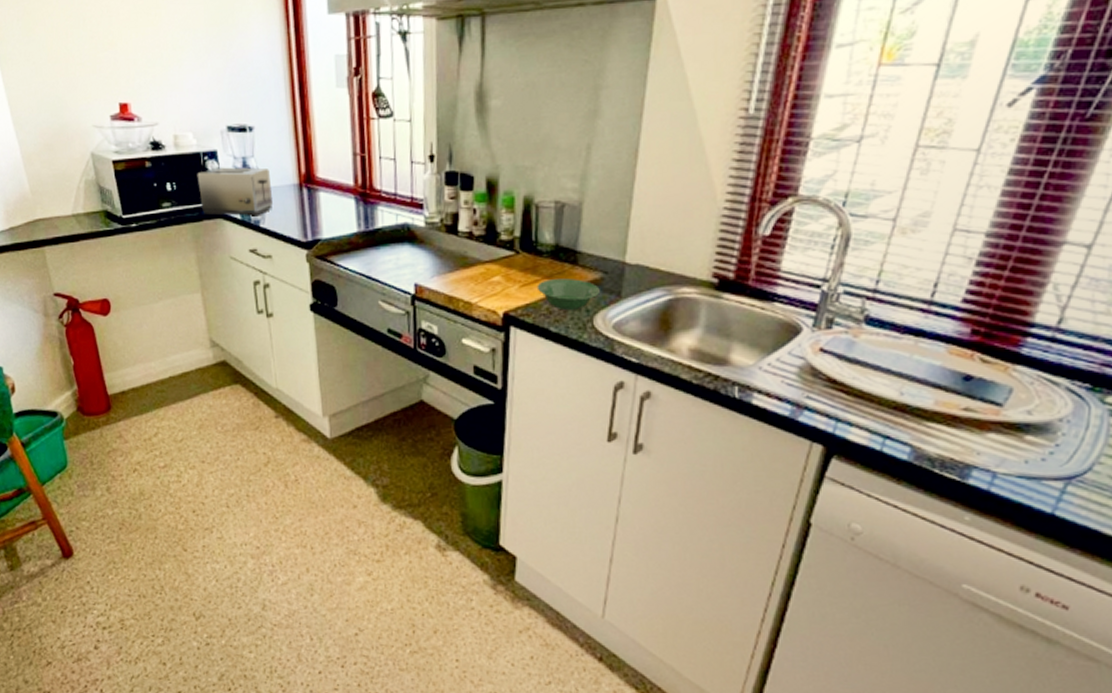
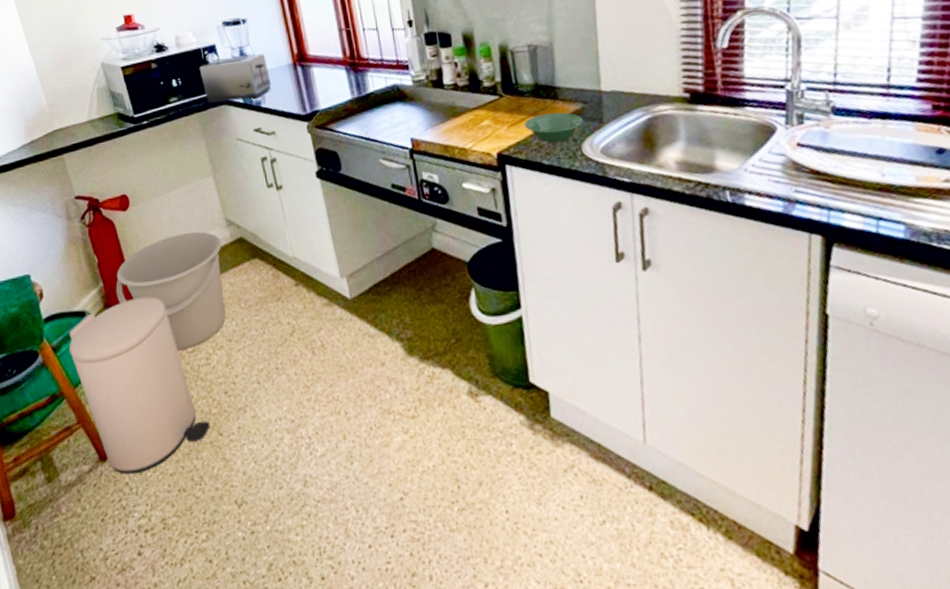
pedal bin: none [38,406,175,575] -> present [69,296,210,474]
bucket: none [91,348,204,465] -> present [116,232,226,351]

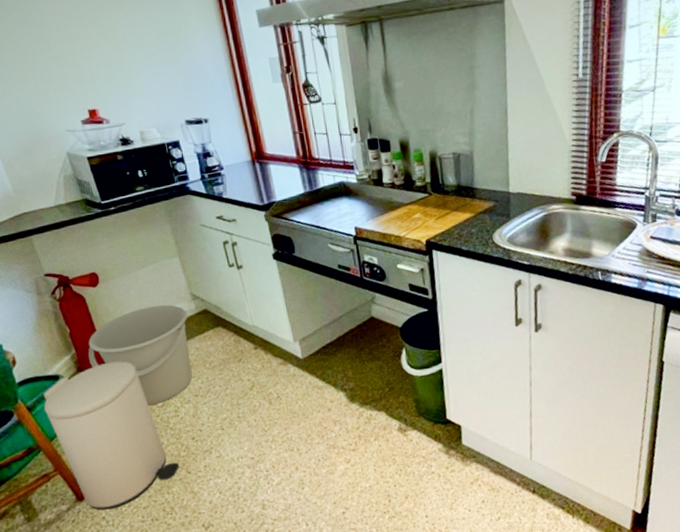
toaster: present [199,54,271,103] -> none [164,151,232,193]
bowl: present [524,112,583,143] -> none [448,208,495,233]

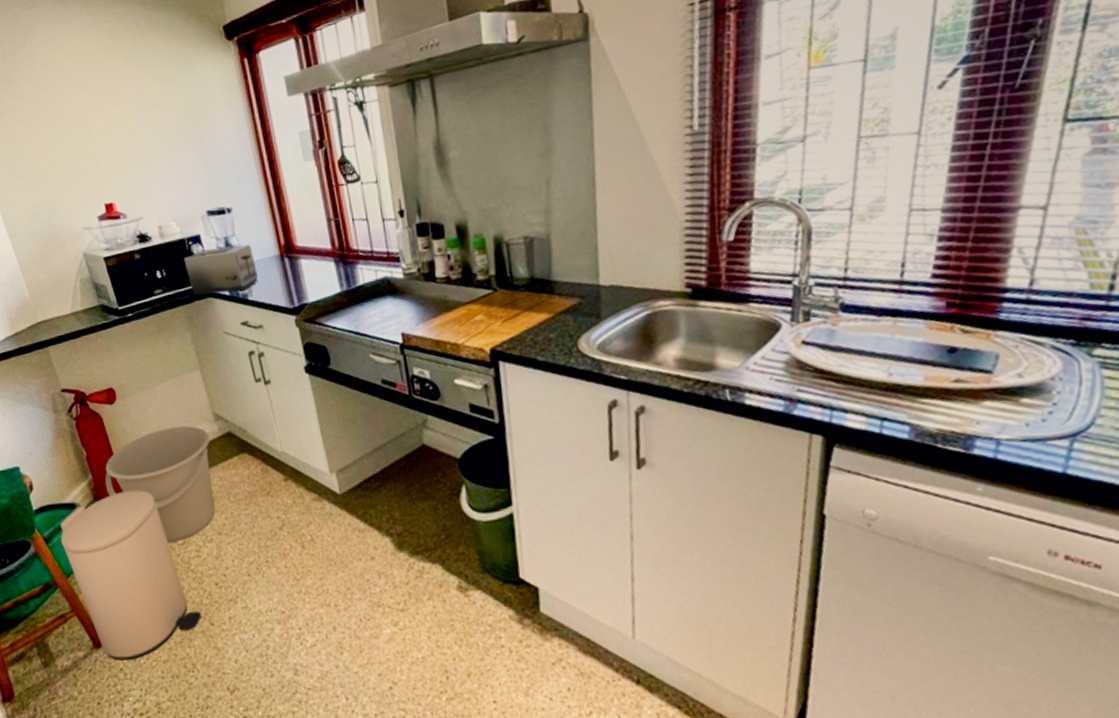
toaster: none [164,151,232,193] -> present [184,245,258,295]

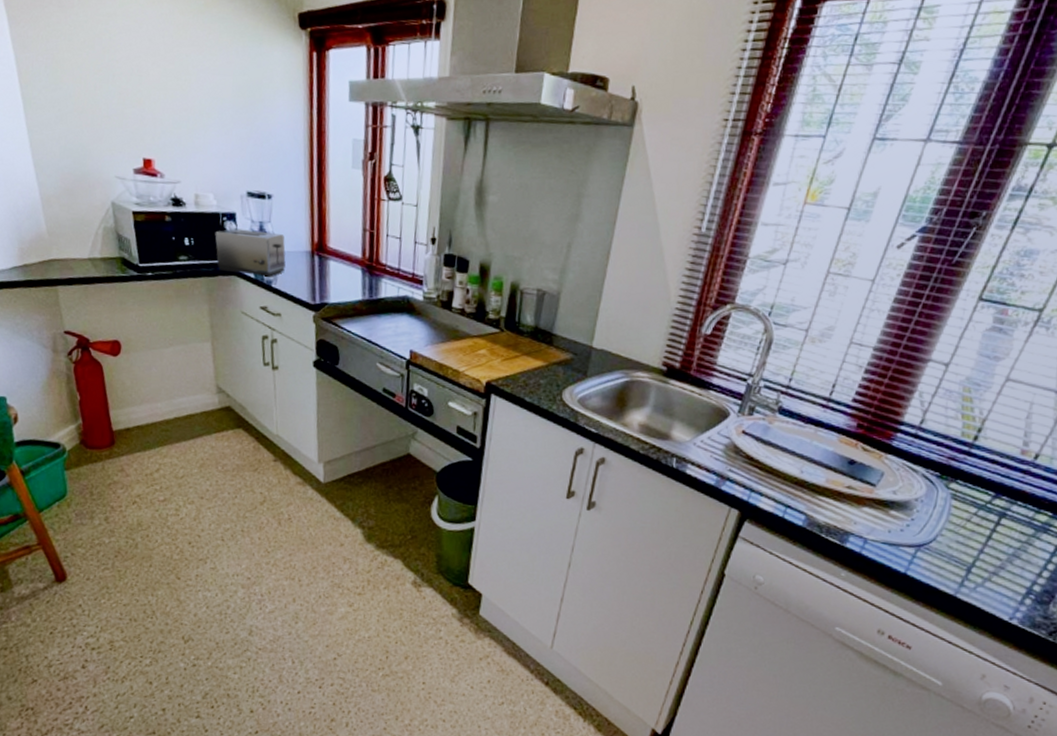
pedal bin: present [60,489,201,661] -> none [38,441,169,599]
bucket: present [105,426,215,543] -> none [95,390,209,498]

